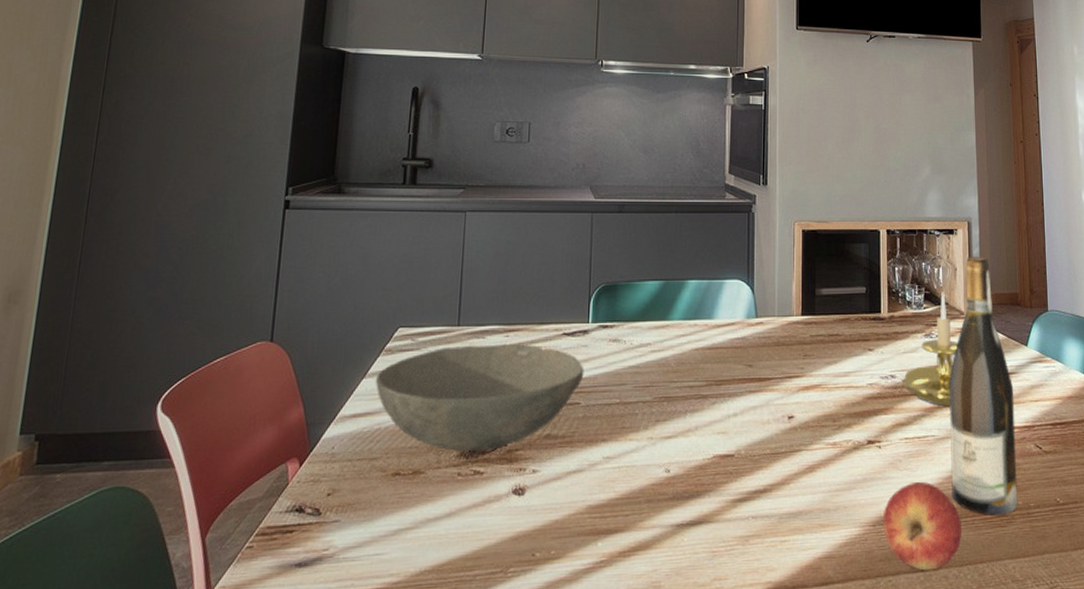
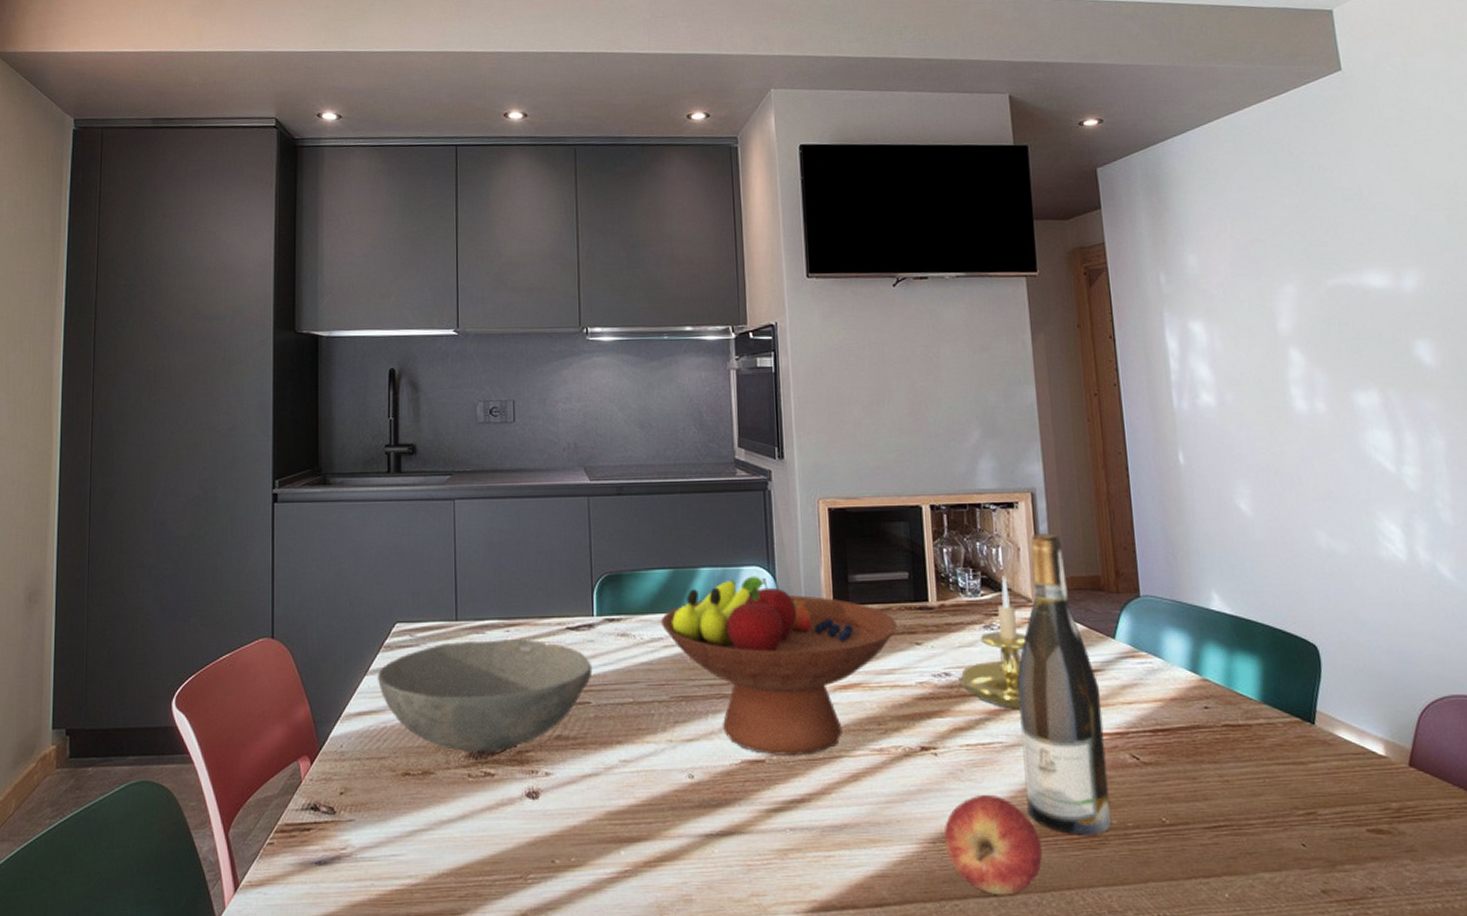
fruit bowl: none [649,288,854,450] -> present [660,576,897,755]

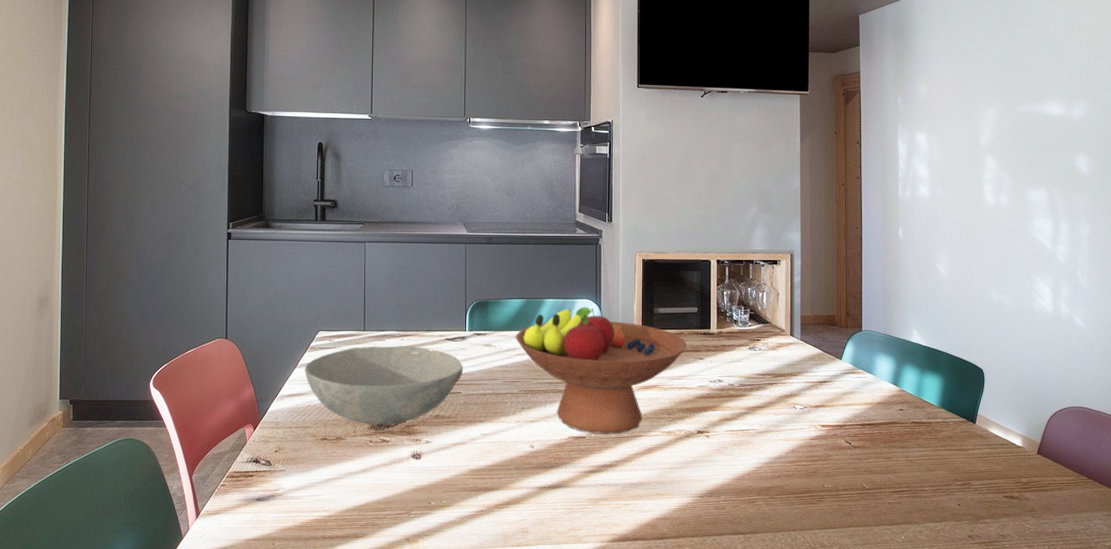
apple: present [944,794,1043,896] -> none [710,465,778,534]
candle holder: present [961,575,1026,709] -> none [730,312,779,407]
wine bottle: present [1017,534,1112,835] -> none [770,284,828,495]

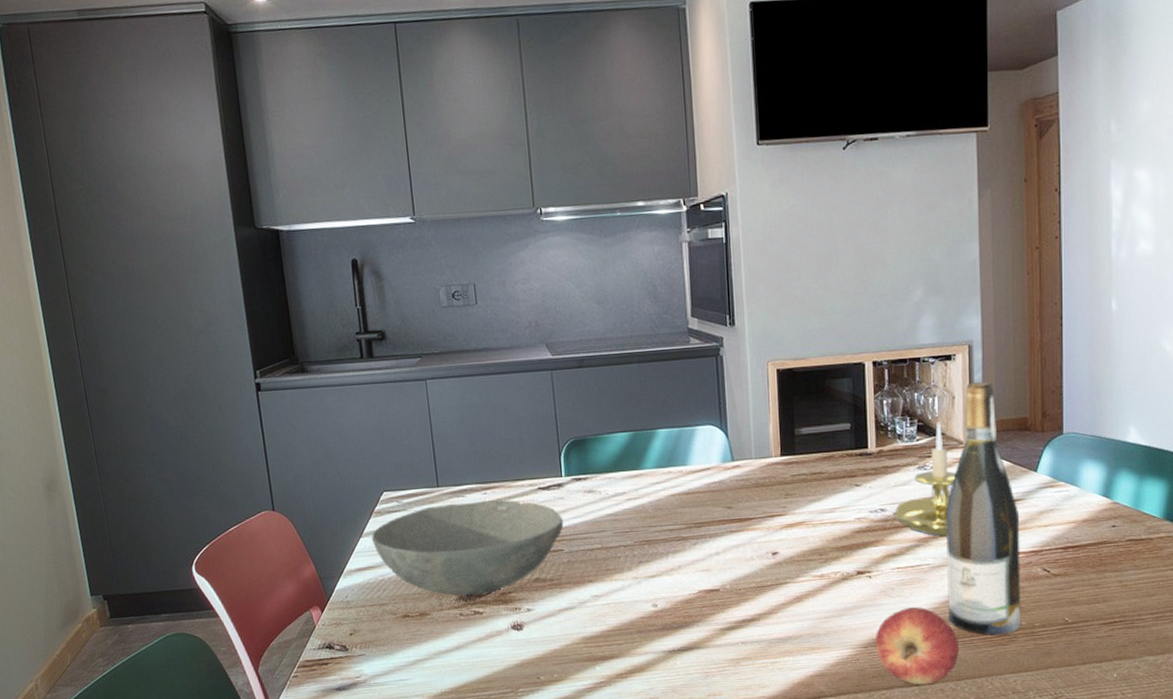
fruit bowl: present [515,306,686,434] -> none [623,434,839,585]
apple: none [710,465,778,534] -> present [875,606,960,685]
candle holder: none [730,312,779,407] -> present [895,422,956,536]
wine bottle: none [770,284,828,495] -> present [946,382,1021,635]

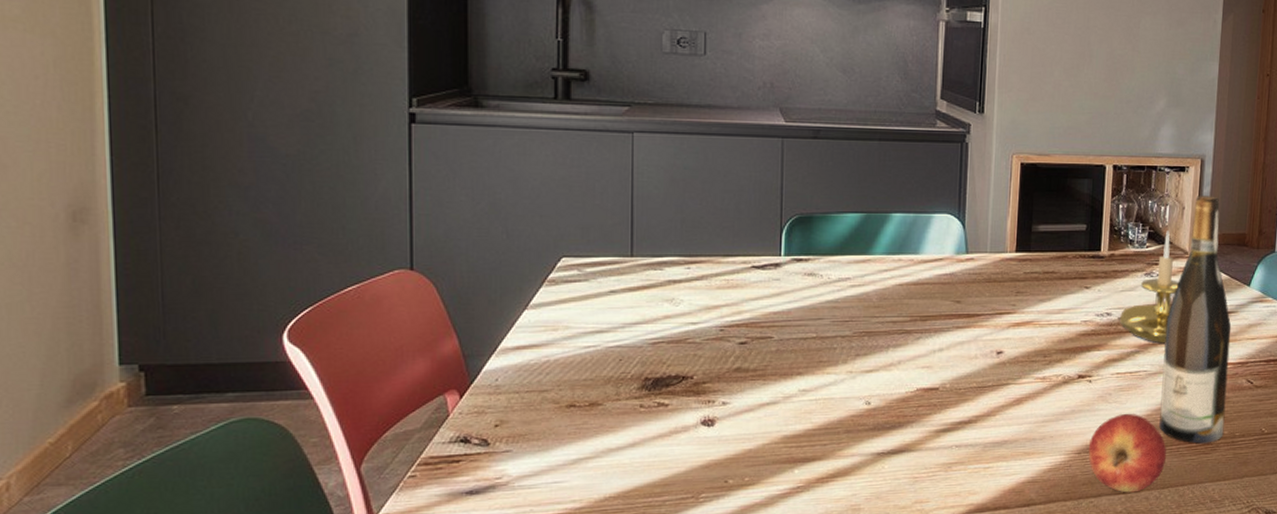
bowl: present [371,500,564,596] -> none [538,276,777,384]

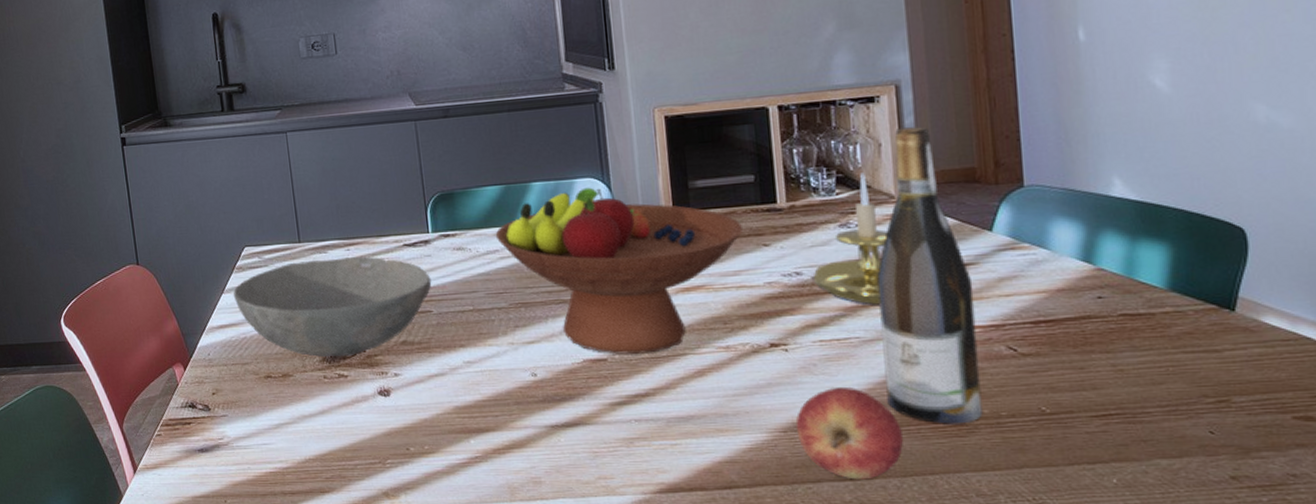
bowl: none [538,276,777,384] -> present [232,256,432,357]
fruit bowl: none [849,223,1071,384] -> present [495,187,743,354]

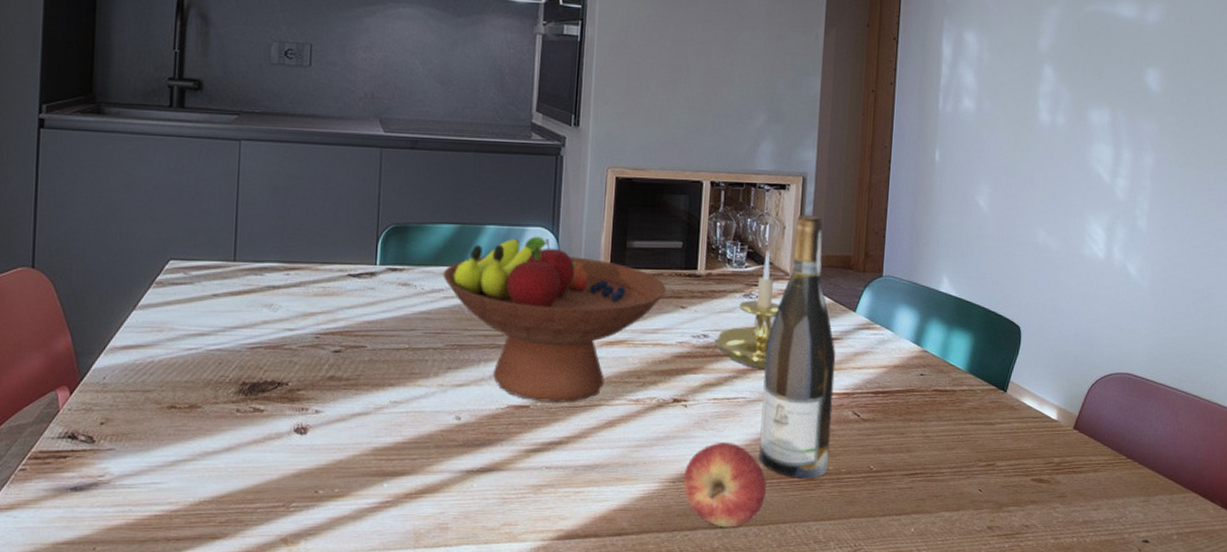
bowl: present [232,256,432,357] -> none [146,282,371,388]

